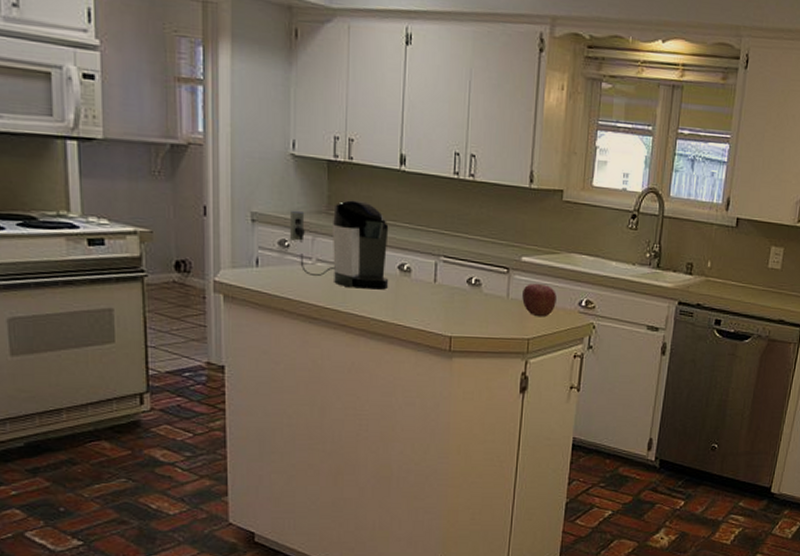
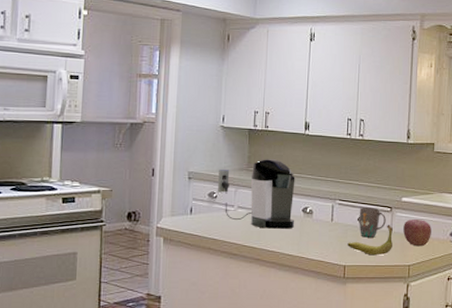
banana: none [454,289,510,326] -> present [347,225,393,256]
mug: none [468,267,502,304] -> present [359,208,386,238]

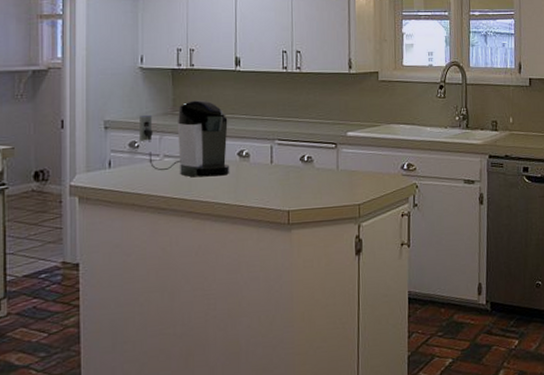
banana: present [347,225,393,256] -> none [290,162,340,197]
mug: present [359,208,386,238] -> none [301,145,331,178]
apple: present [403,219,431,247] -> none [350,154,381,184]

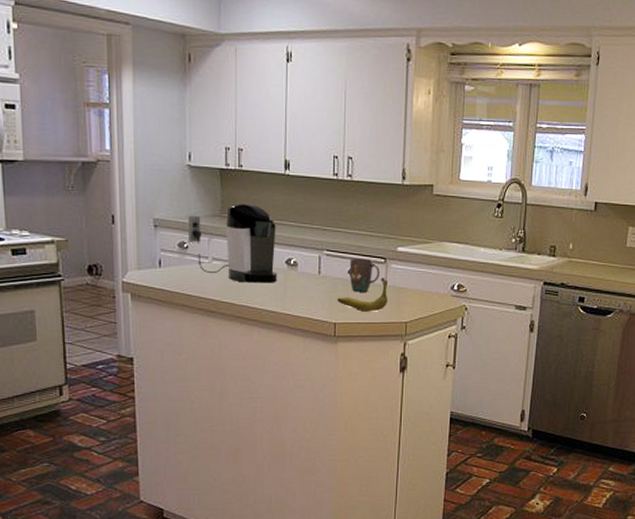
banana: none [290,162,340,197] -> present [337,278,387,312]
mug: none [301,145,331,178] -> present [349,259,380,292]

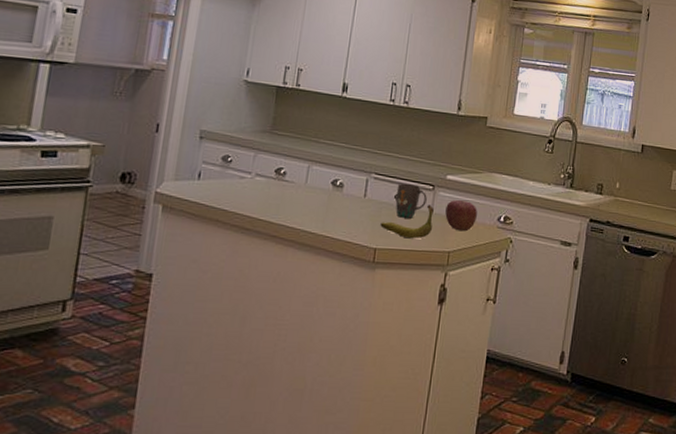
coffee maker: present [187,203,278,283] -> none [232,121,327,203]
apple: none [399,272,430,302] -> present [445,200,477,232]

